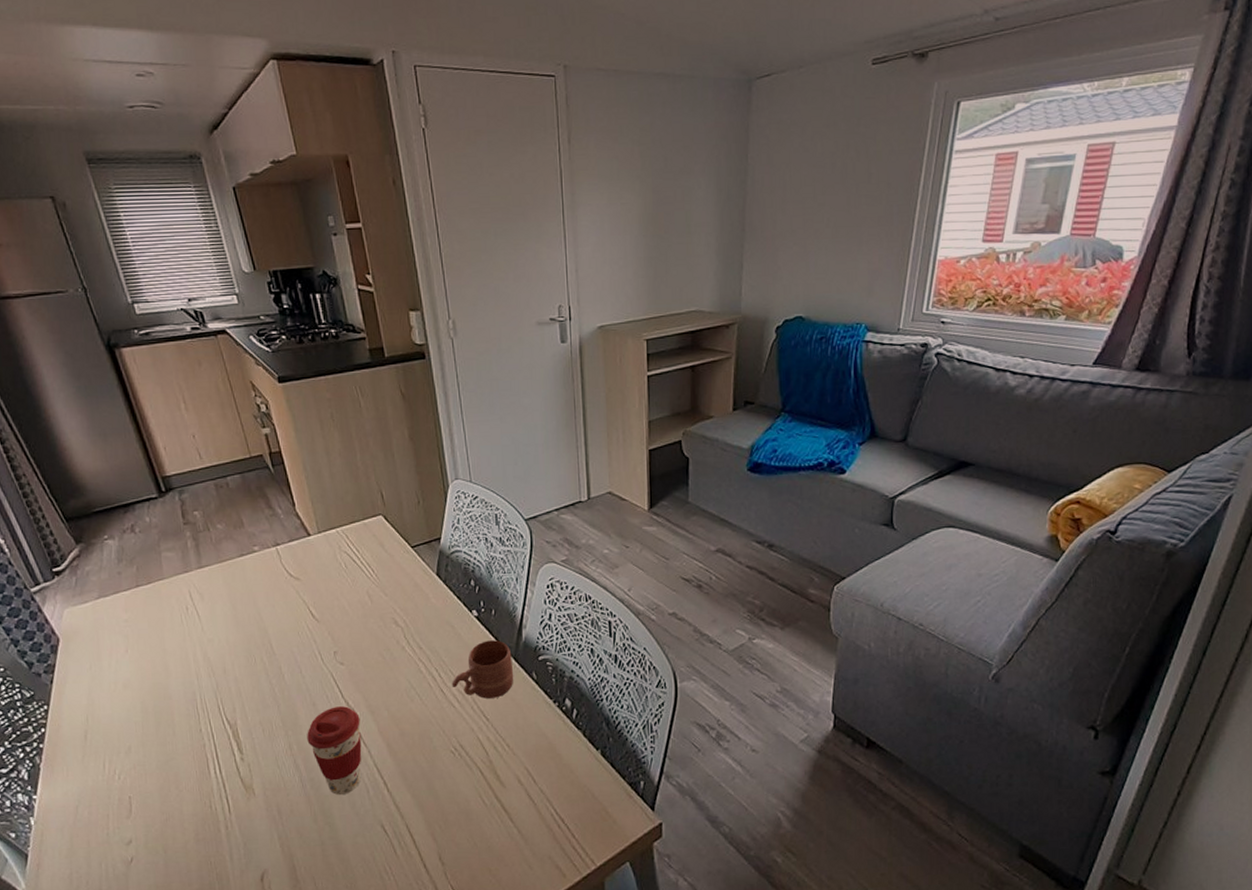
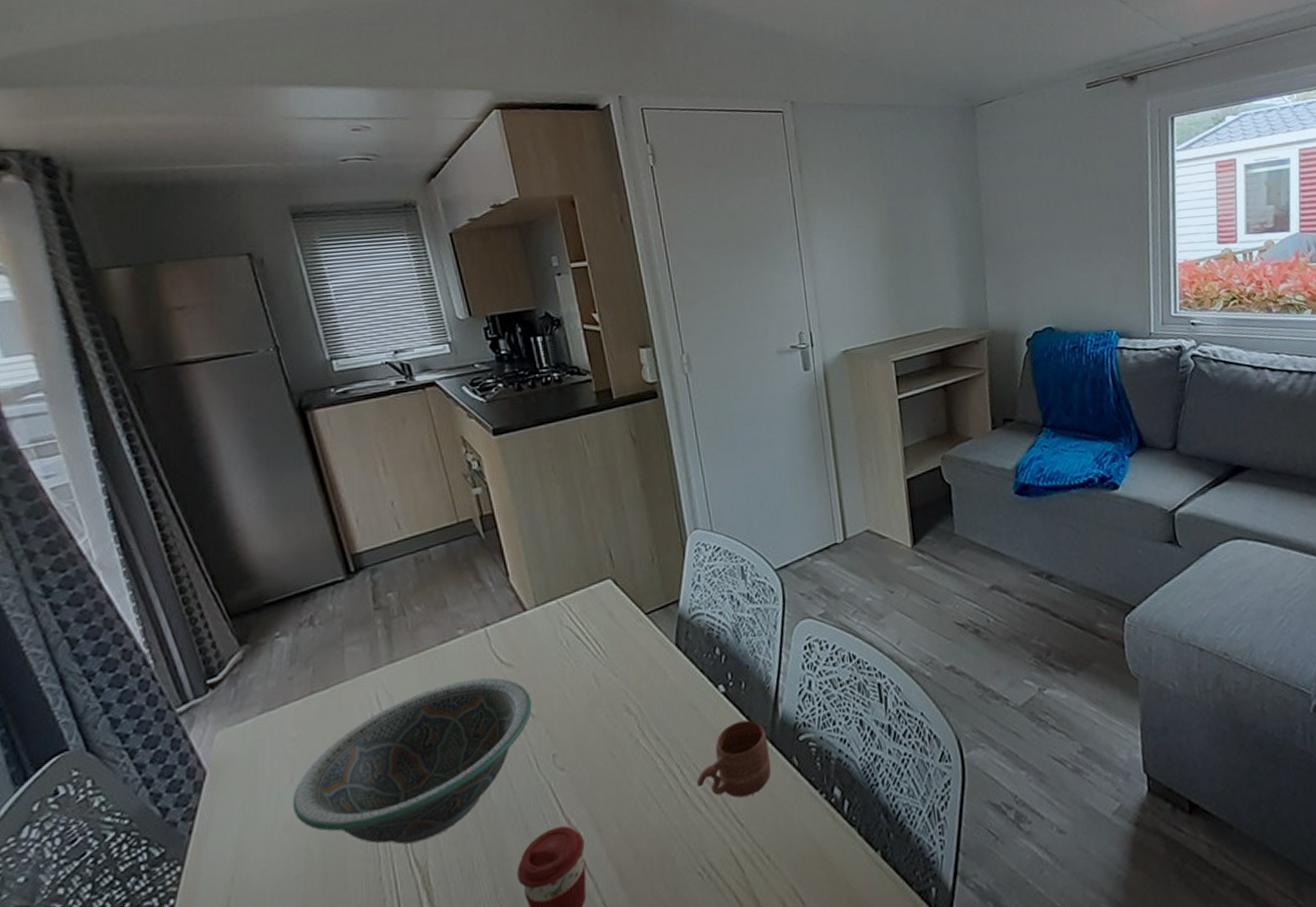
decorative bowl: none [128,587,317,707] -> present [292,677,532,845]

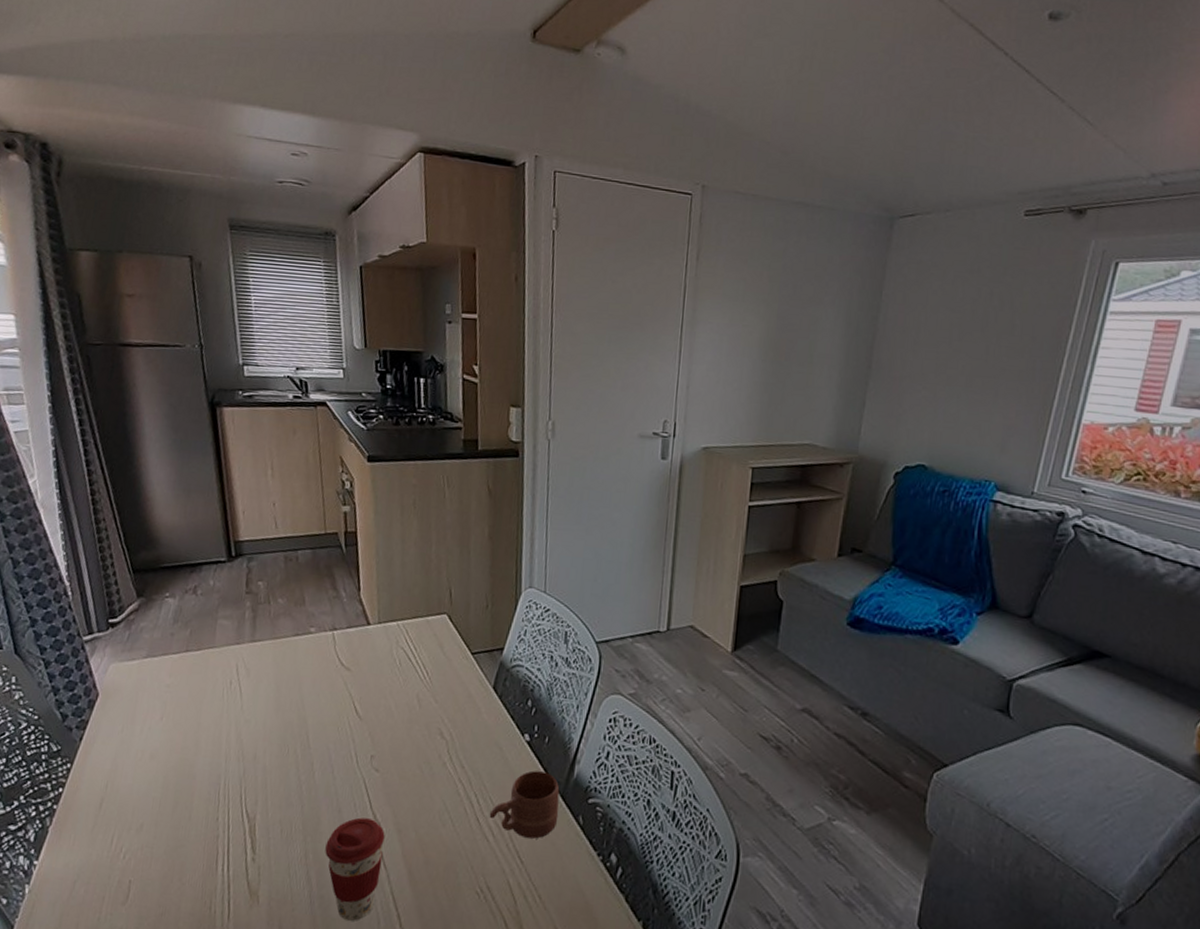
decorative bowl: present [292,677,532,845] -> none [158,671,362,798]

